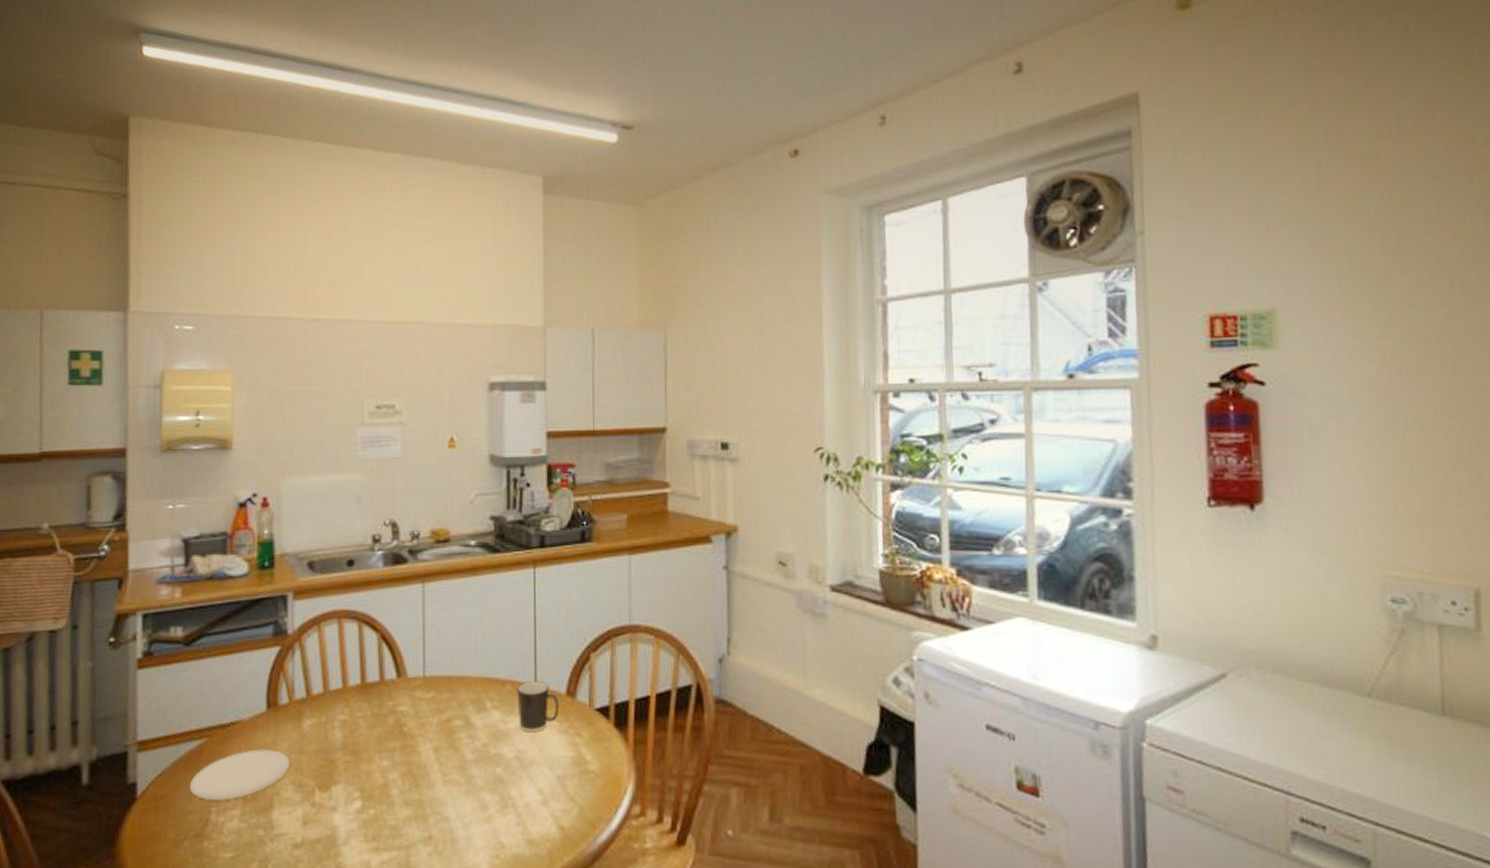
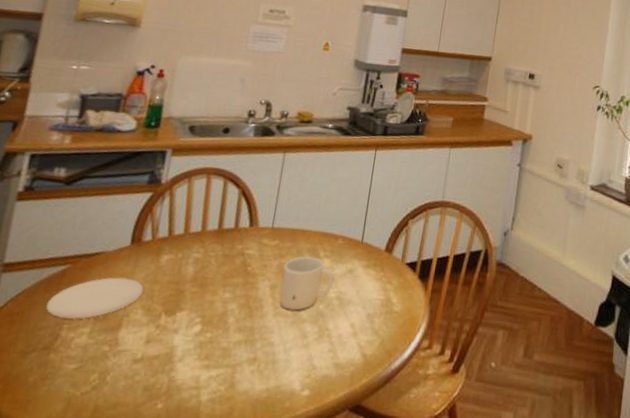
mug: none [445,708,508,777] -> present [279,256,334,311]
mug: present [517,680,560,733] -> none [344,237,379,279]

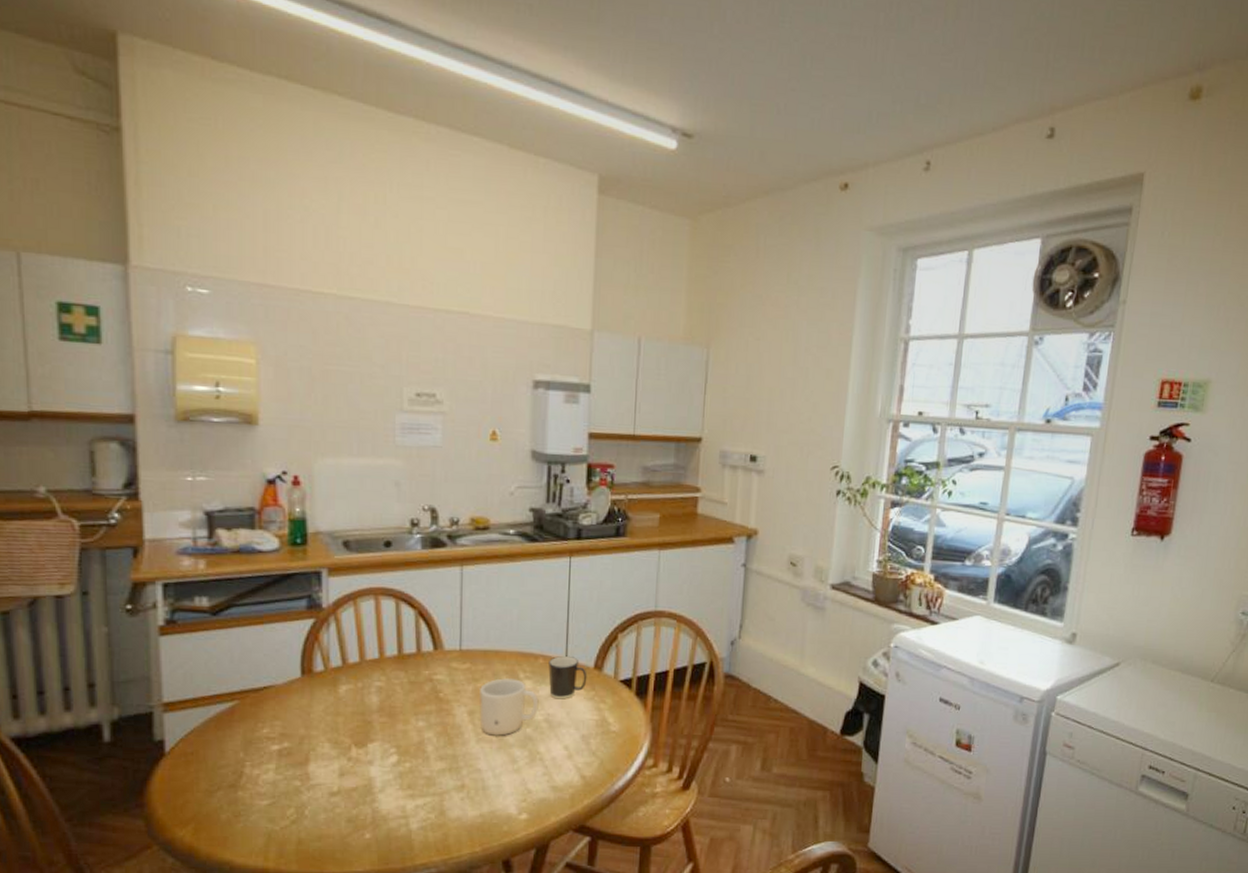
plate: present [46,276,144,319] -> none [221,710,326,756]
mug: none [344,237,379,279] -> present [548,655,588,700]

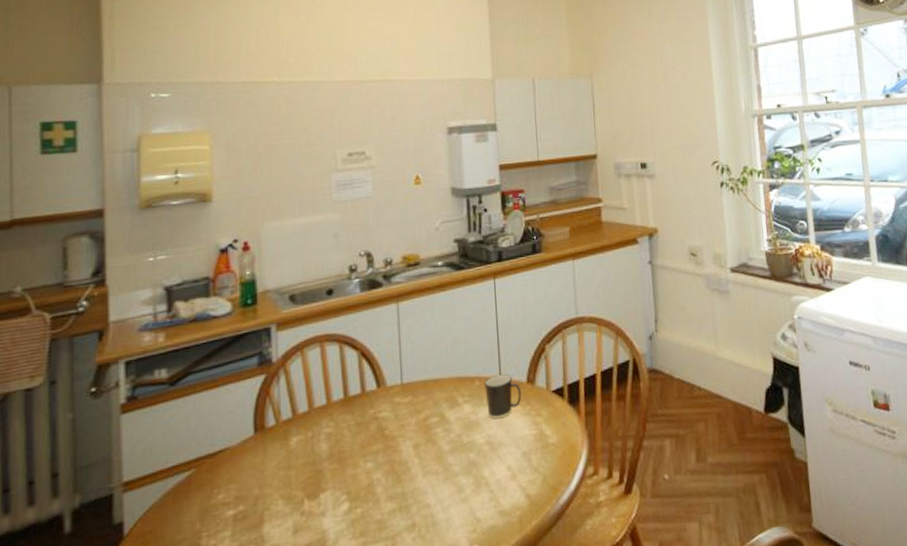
mug: present [479,678,539,736] -> none [423,405,479,467]

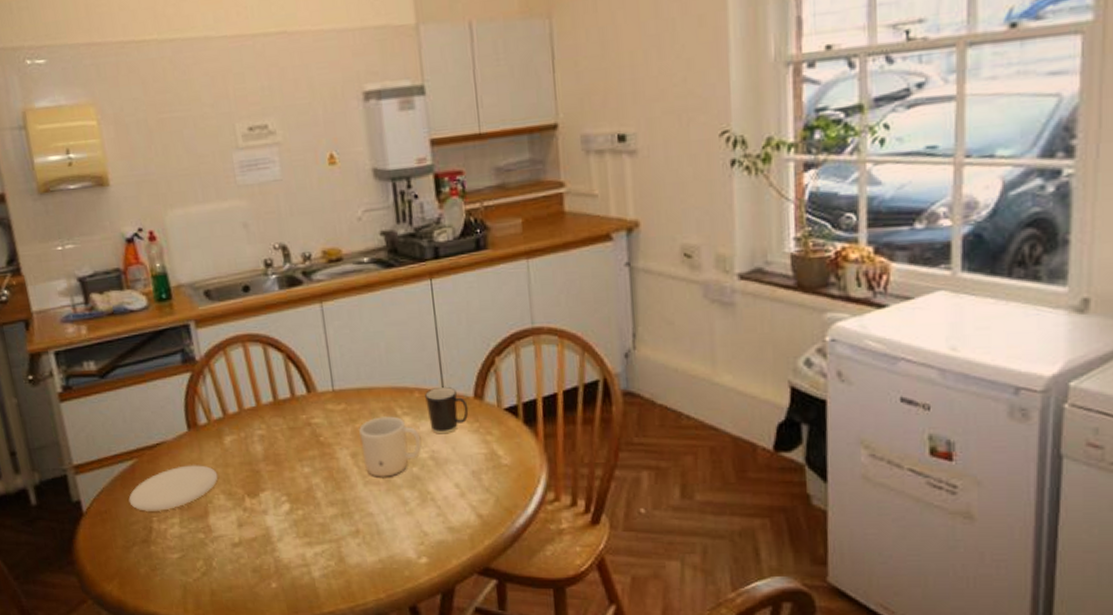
plate: none [179,469,279,527] -> present [128,464,218,511]
mug: none [423,405,479,467] -> present [359,416,422,477]

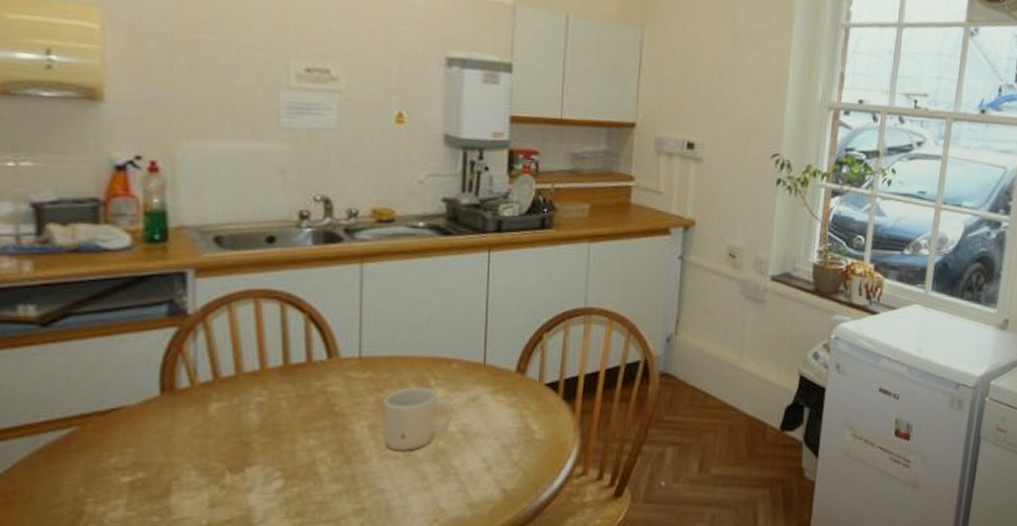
plate: present [128,464,218,511] -> none [54,434,193,491]
mug: present [425,386,469,434] -> none [464,359,509,407]

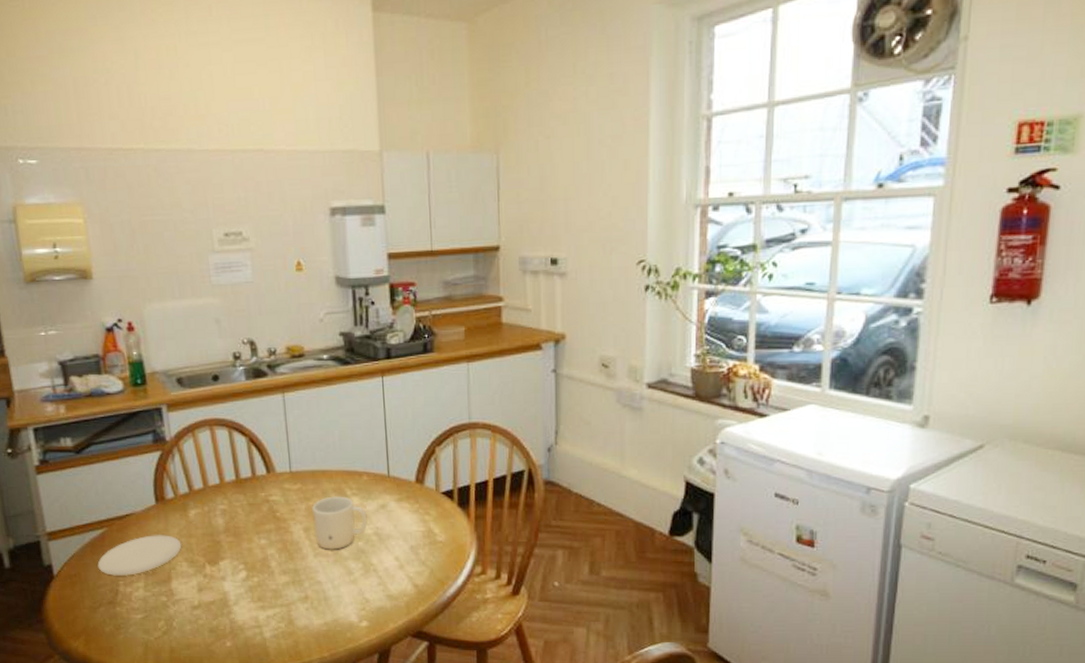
plate: none [54,434,193,491] -> present [97,534,182,576]

